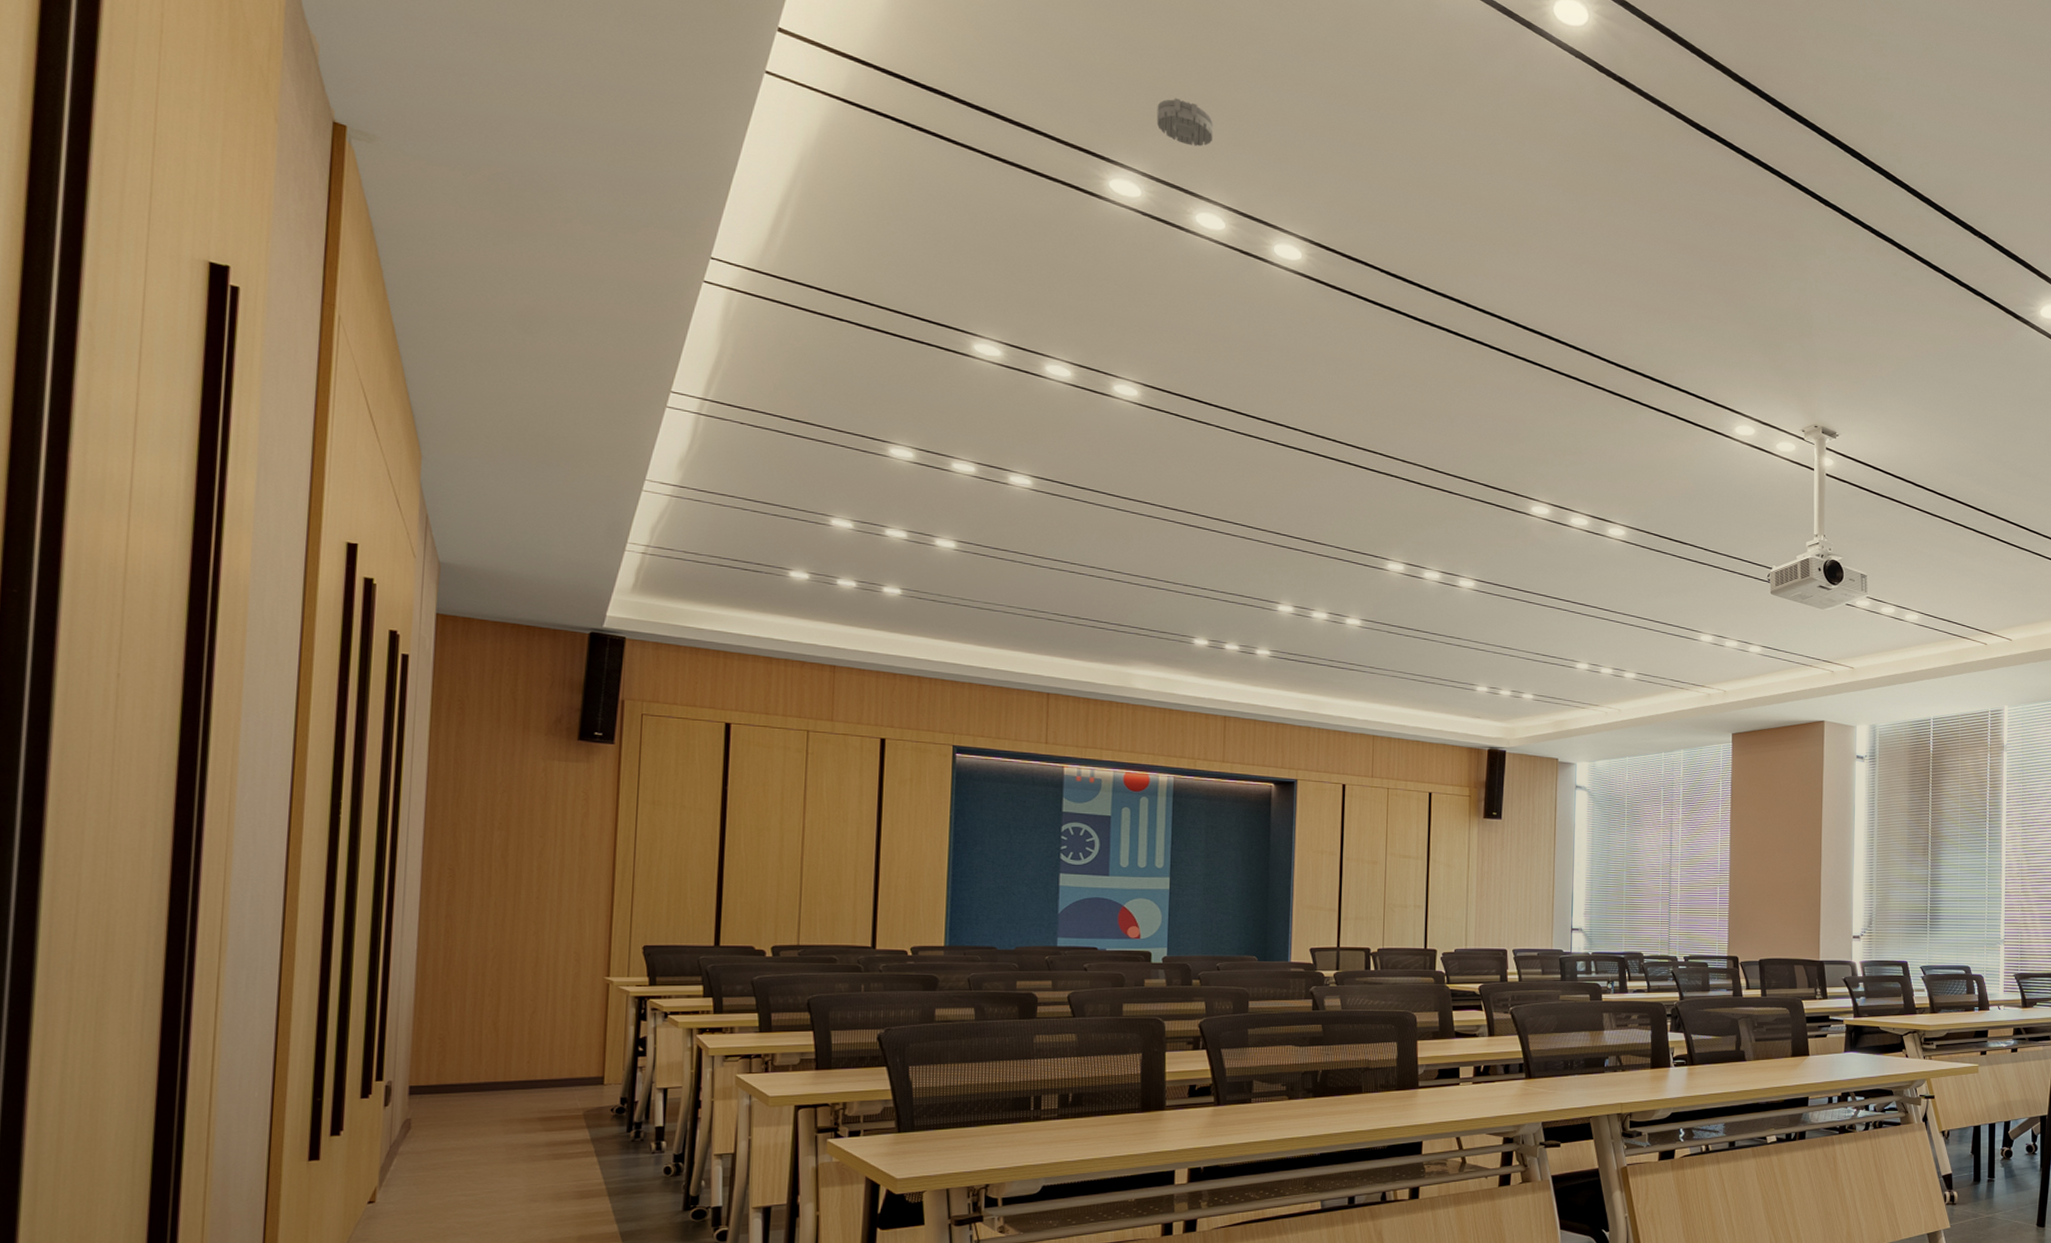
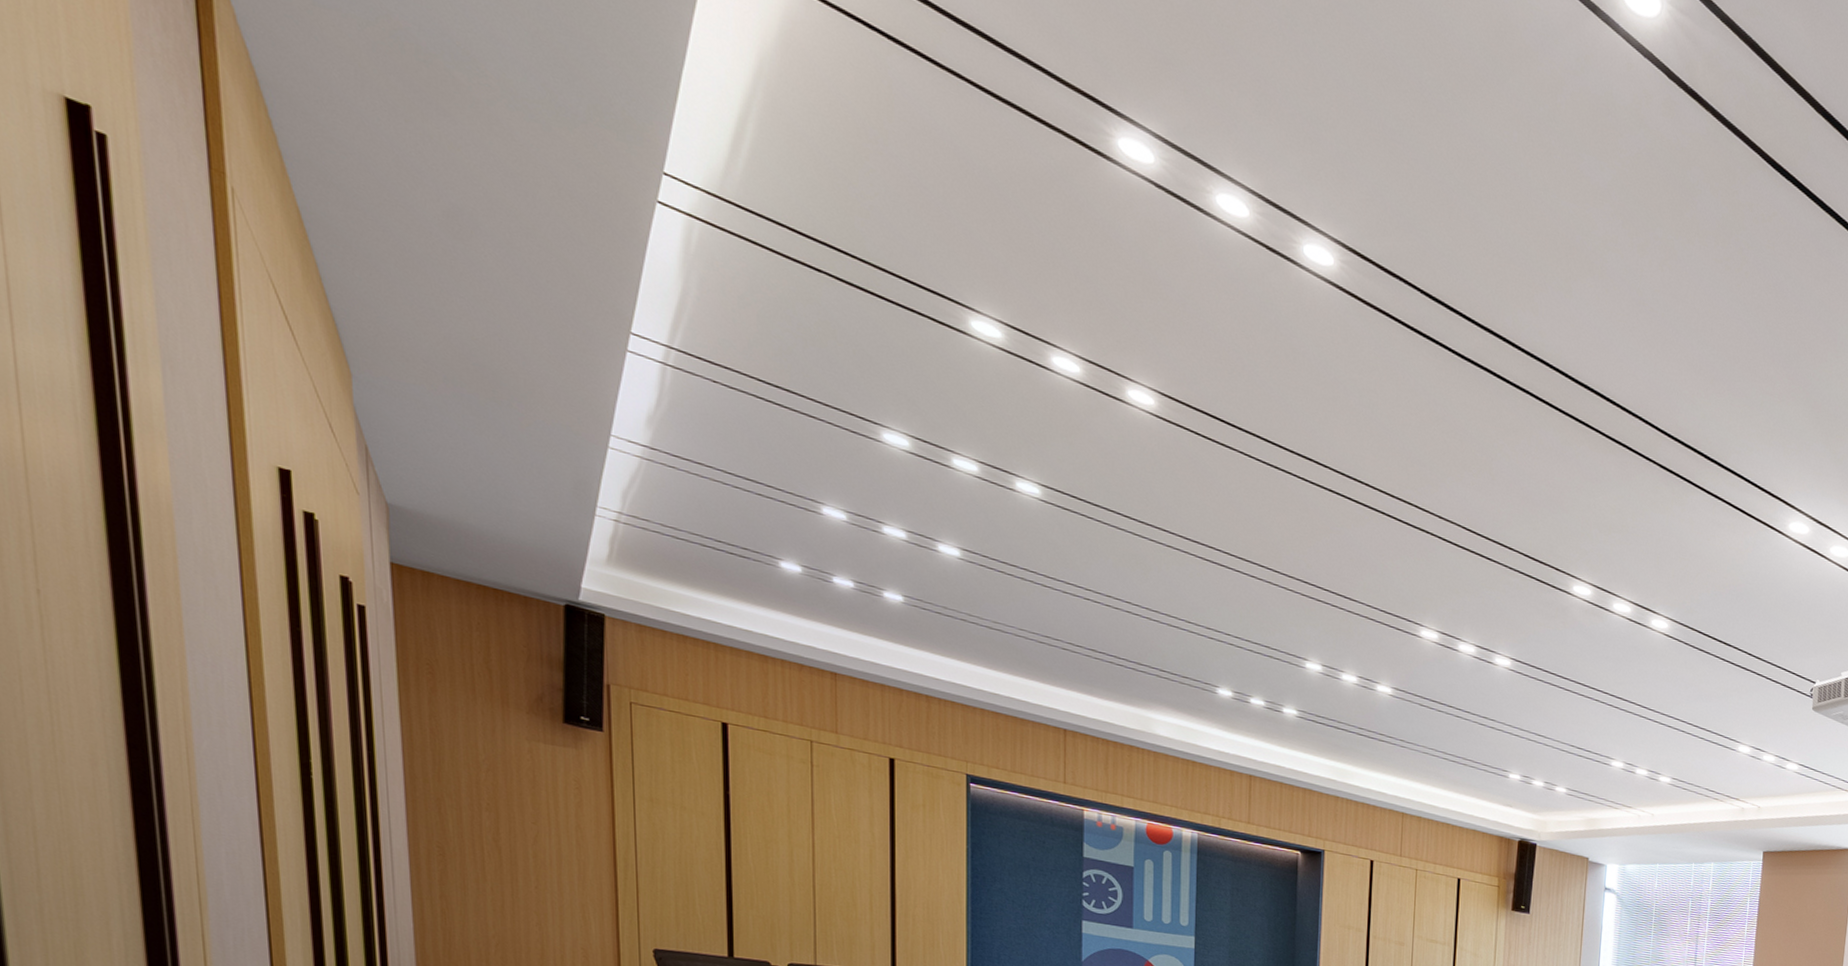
smoke detector: present [1156,98,1214,147] -> none [1170,44,1236,111]

